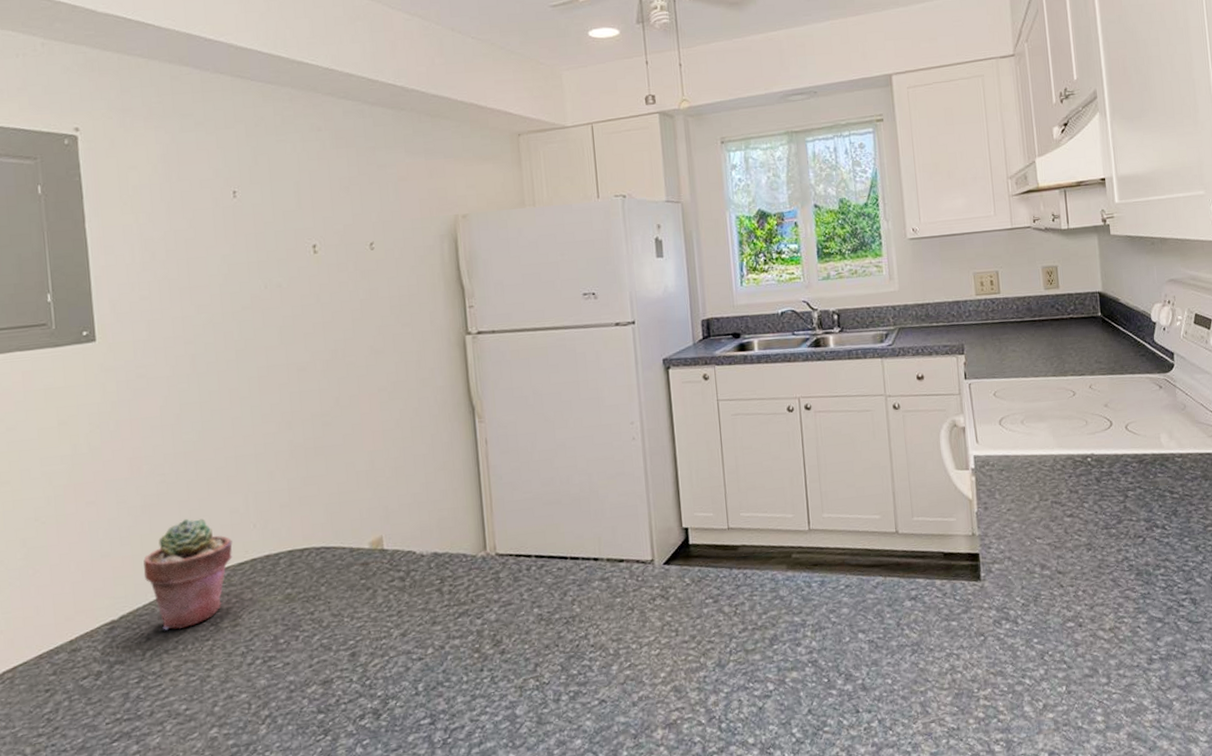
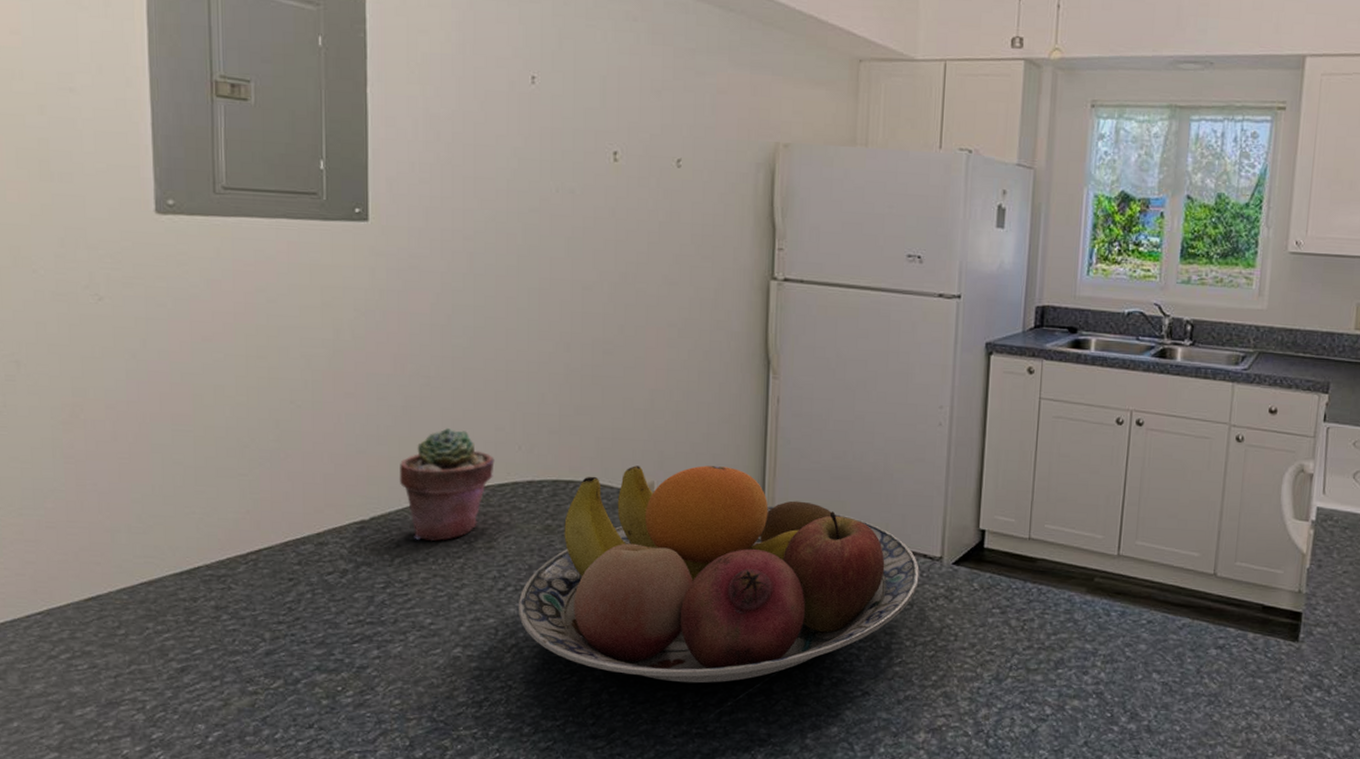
fruit bowl: none [268,510,636,725] -> present [519,465,919,683]

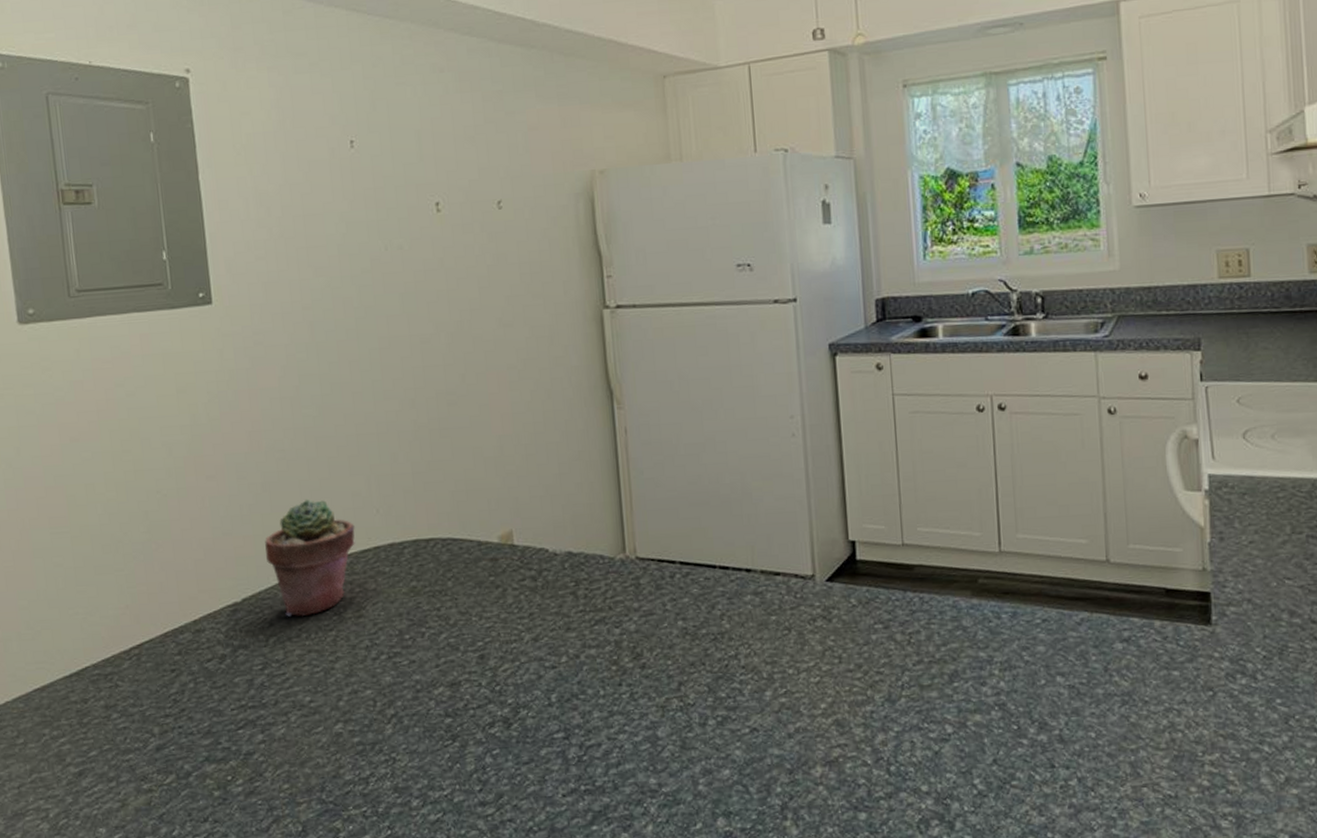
fruit bowl: present [519,465,919,683] -> none [393,505,794,738]

